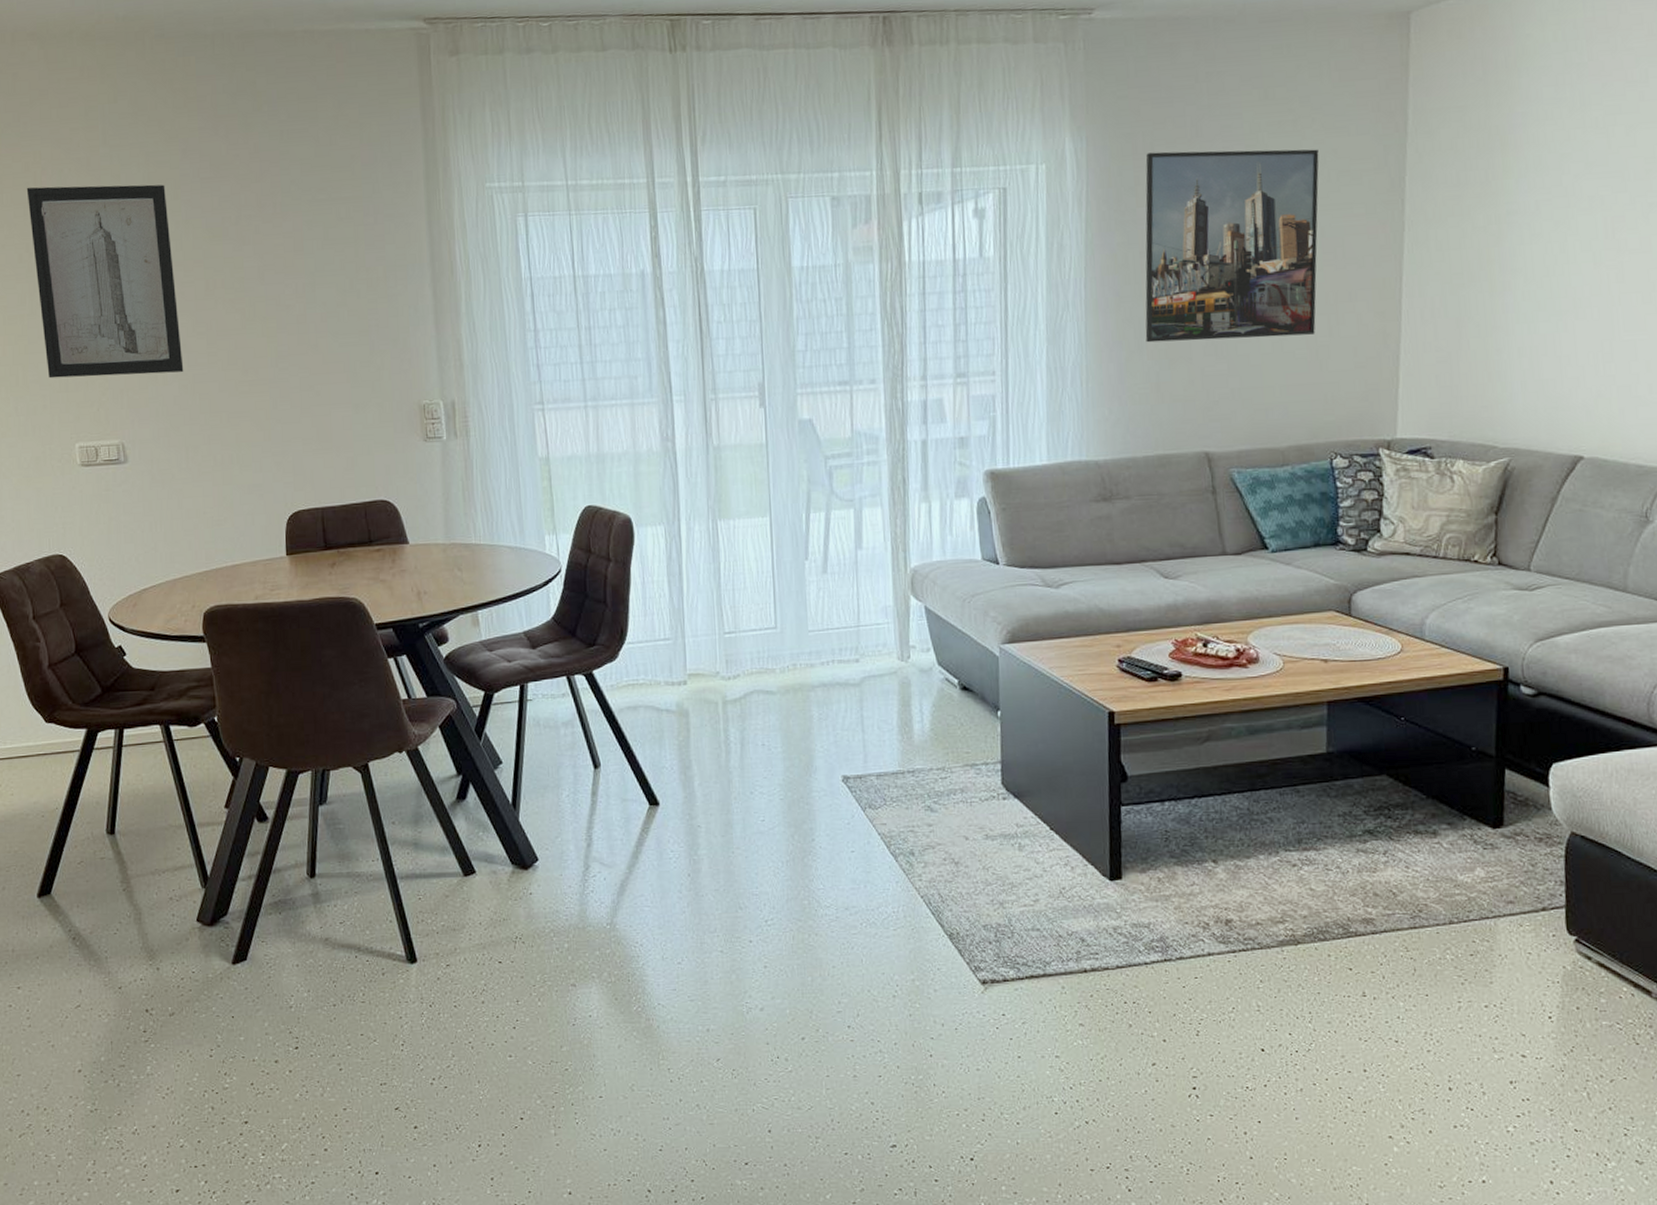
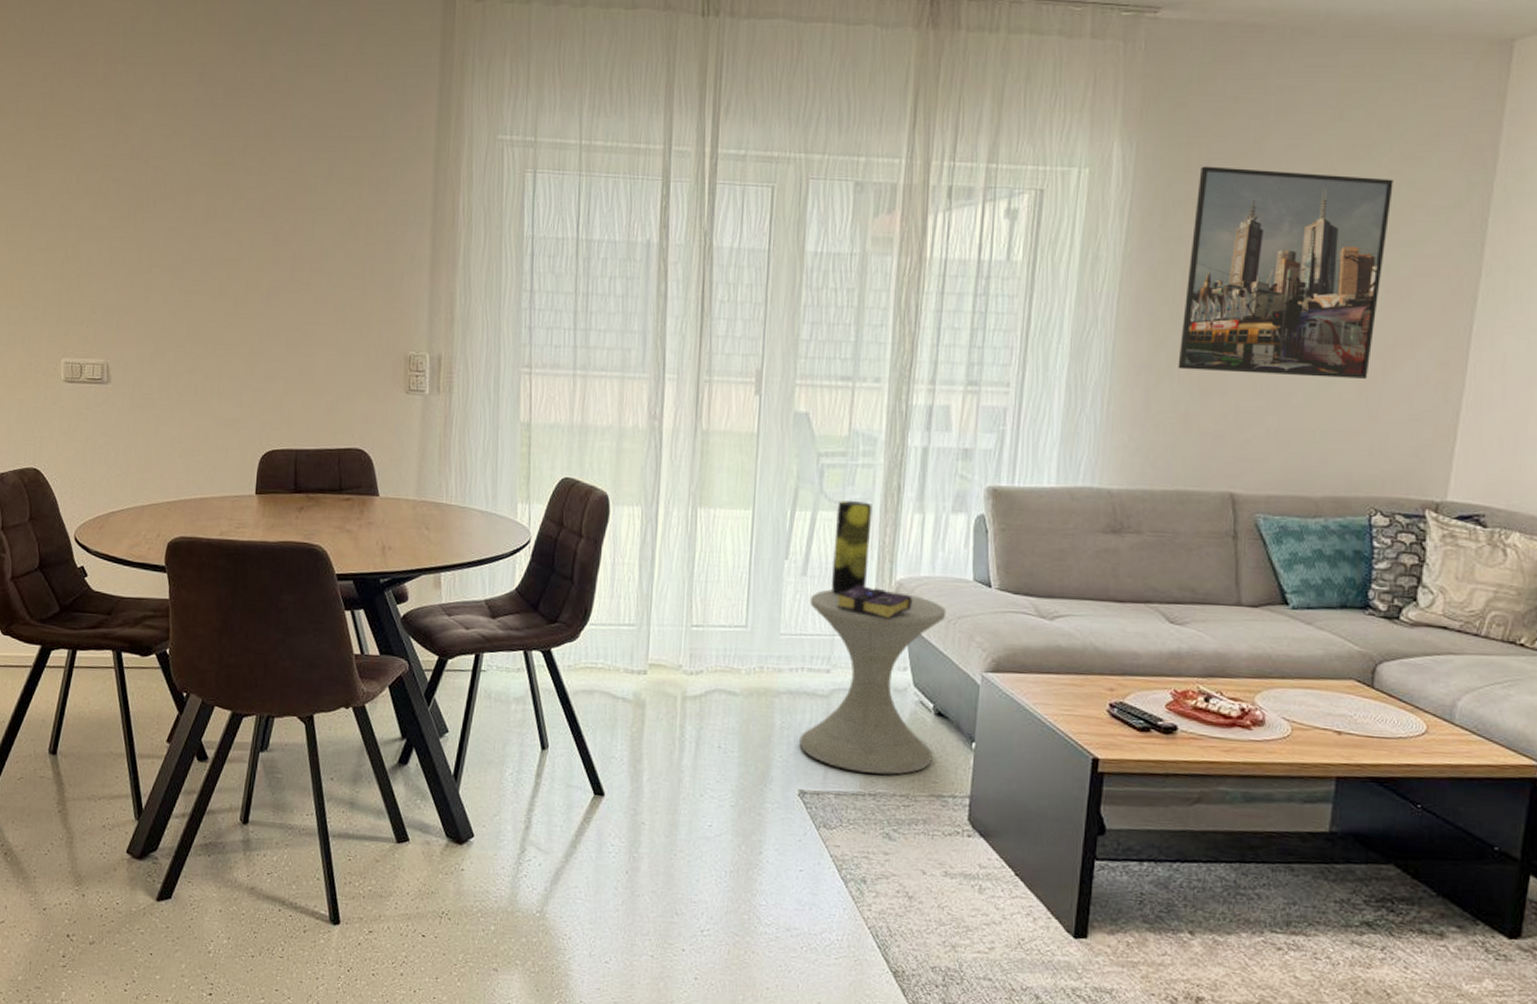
wall art: present [26,184,184,379] -> none [42,97,178,297]
side table: none [832,578,963,752] -> present [799,589,947,775]
vase: none [848,497,884,589] -> present [831,501,873,596]
book: none [858,575,929,606] -> present [837,584,913,621]

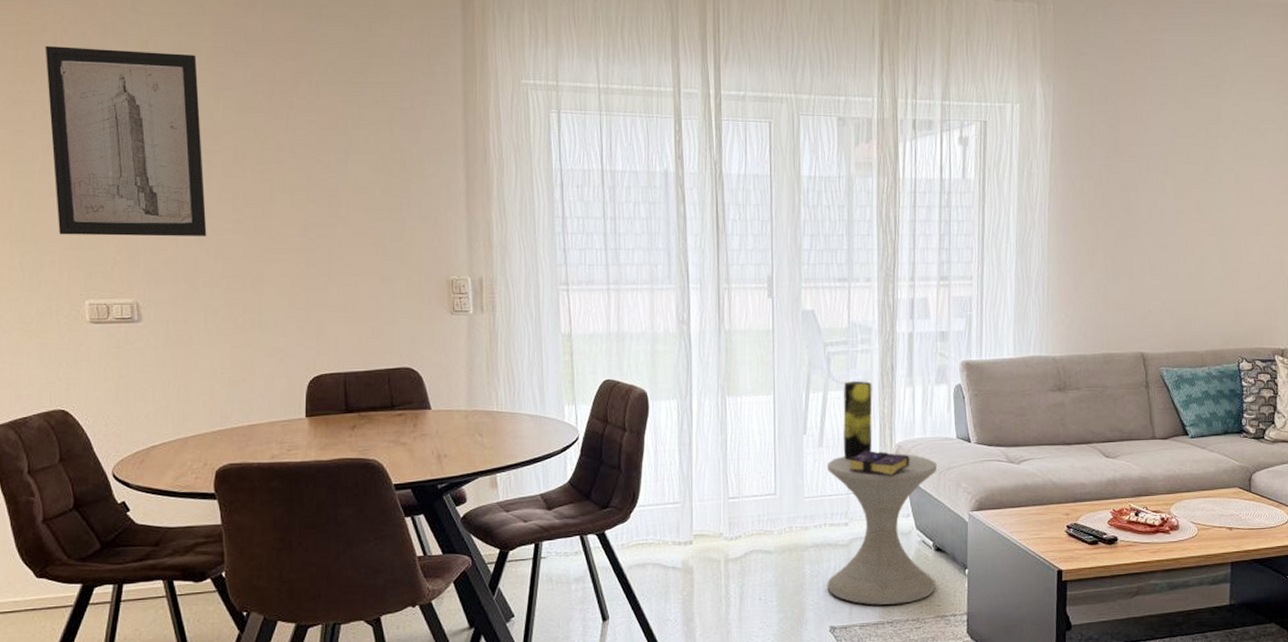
wall art: none [42,97,178,297] -> present [45,45,207,237]
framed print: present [1178,166,1393,379] -> none [1096,101,1235,260]

